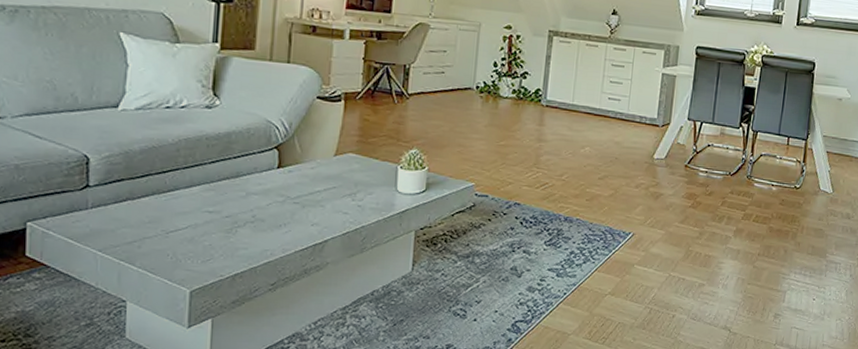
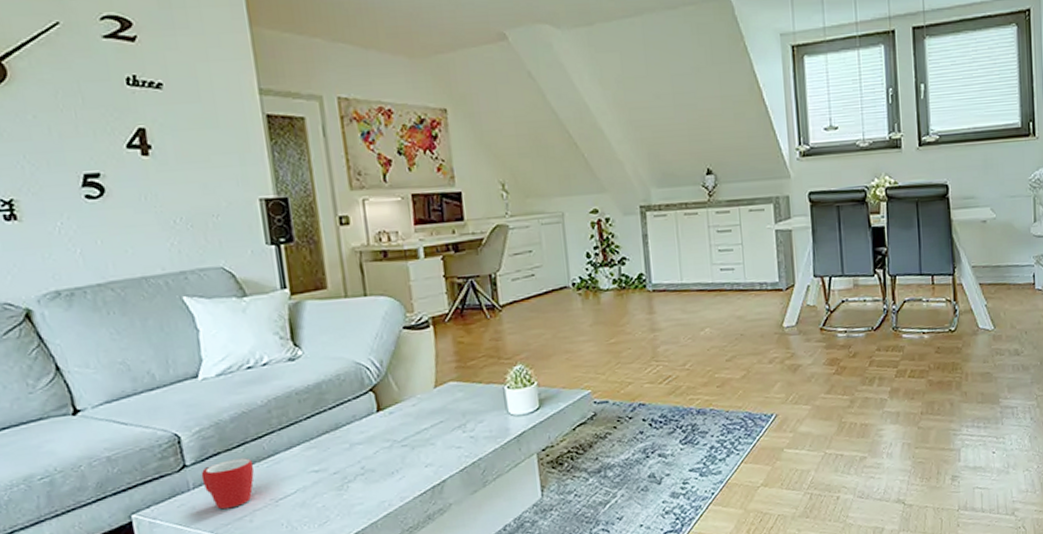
mug: none [101,187,153,232] -> present [201,458,255,510]

